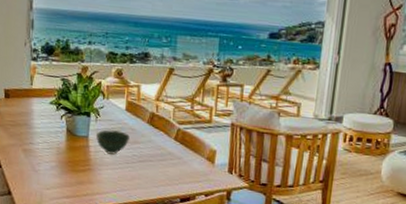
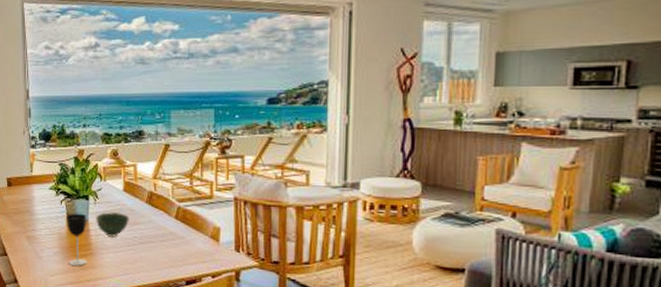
wine glass: none [66,128,87,181] -> present [67,213,87,266]

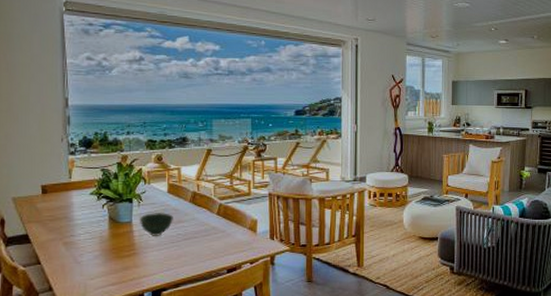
wine glass: present [67,213,87,266] -> none [109,216,130,267]

